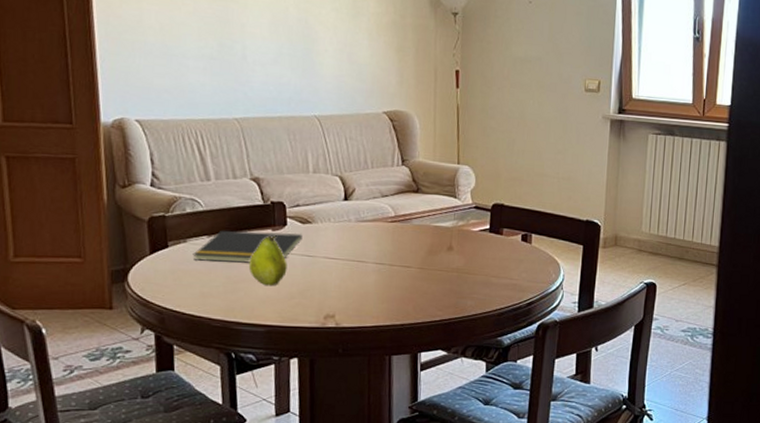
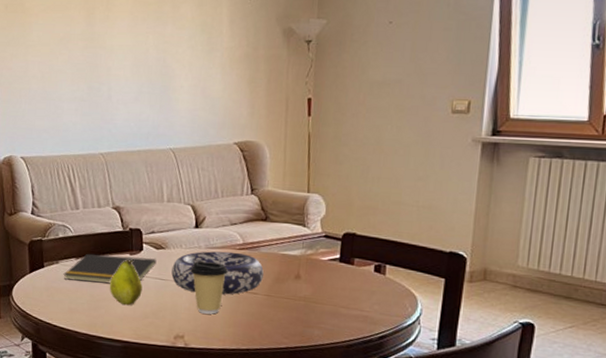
decorative bowl: none [319,224,416,270] -> present [171,251,264,295]
coffee cup: none [340,234,381,291] -> present [190,260,229,314]

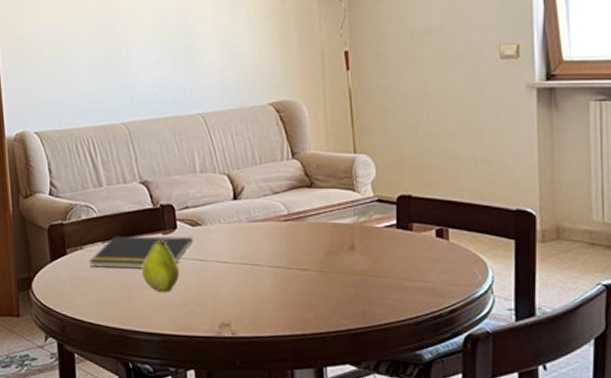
decorative bowl: present [171,251,264,295] -> none [211,224,313,273]
coffee cup: present [190,260,229,314] -> none [232,236,275,297]

